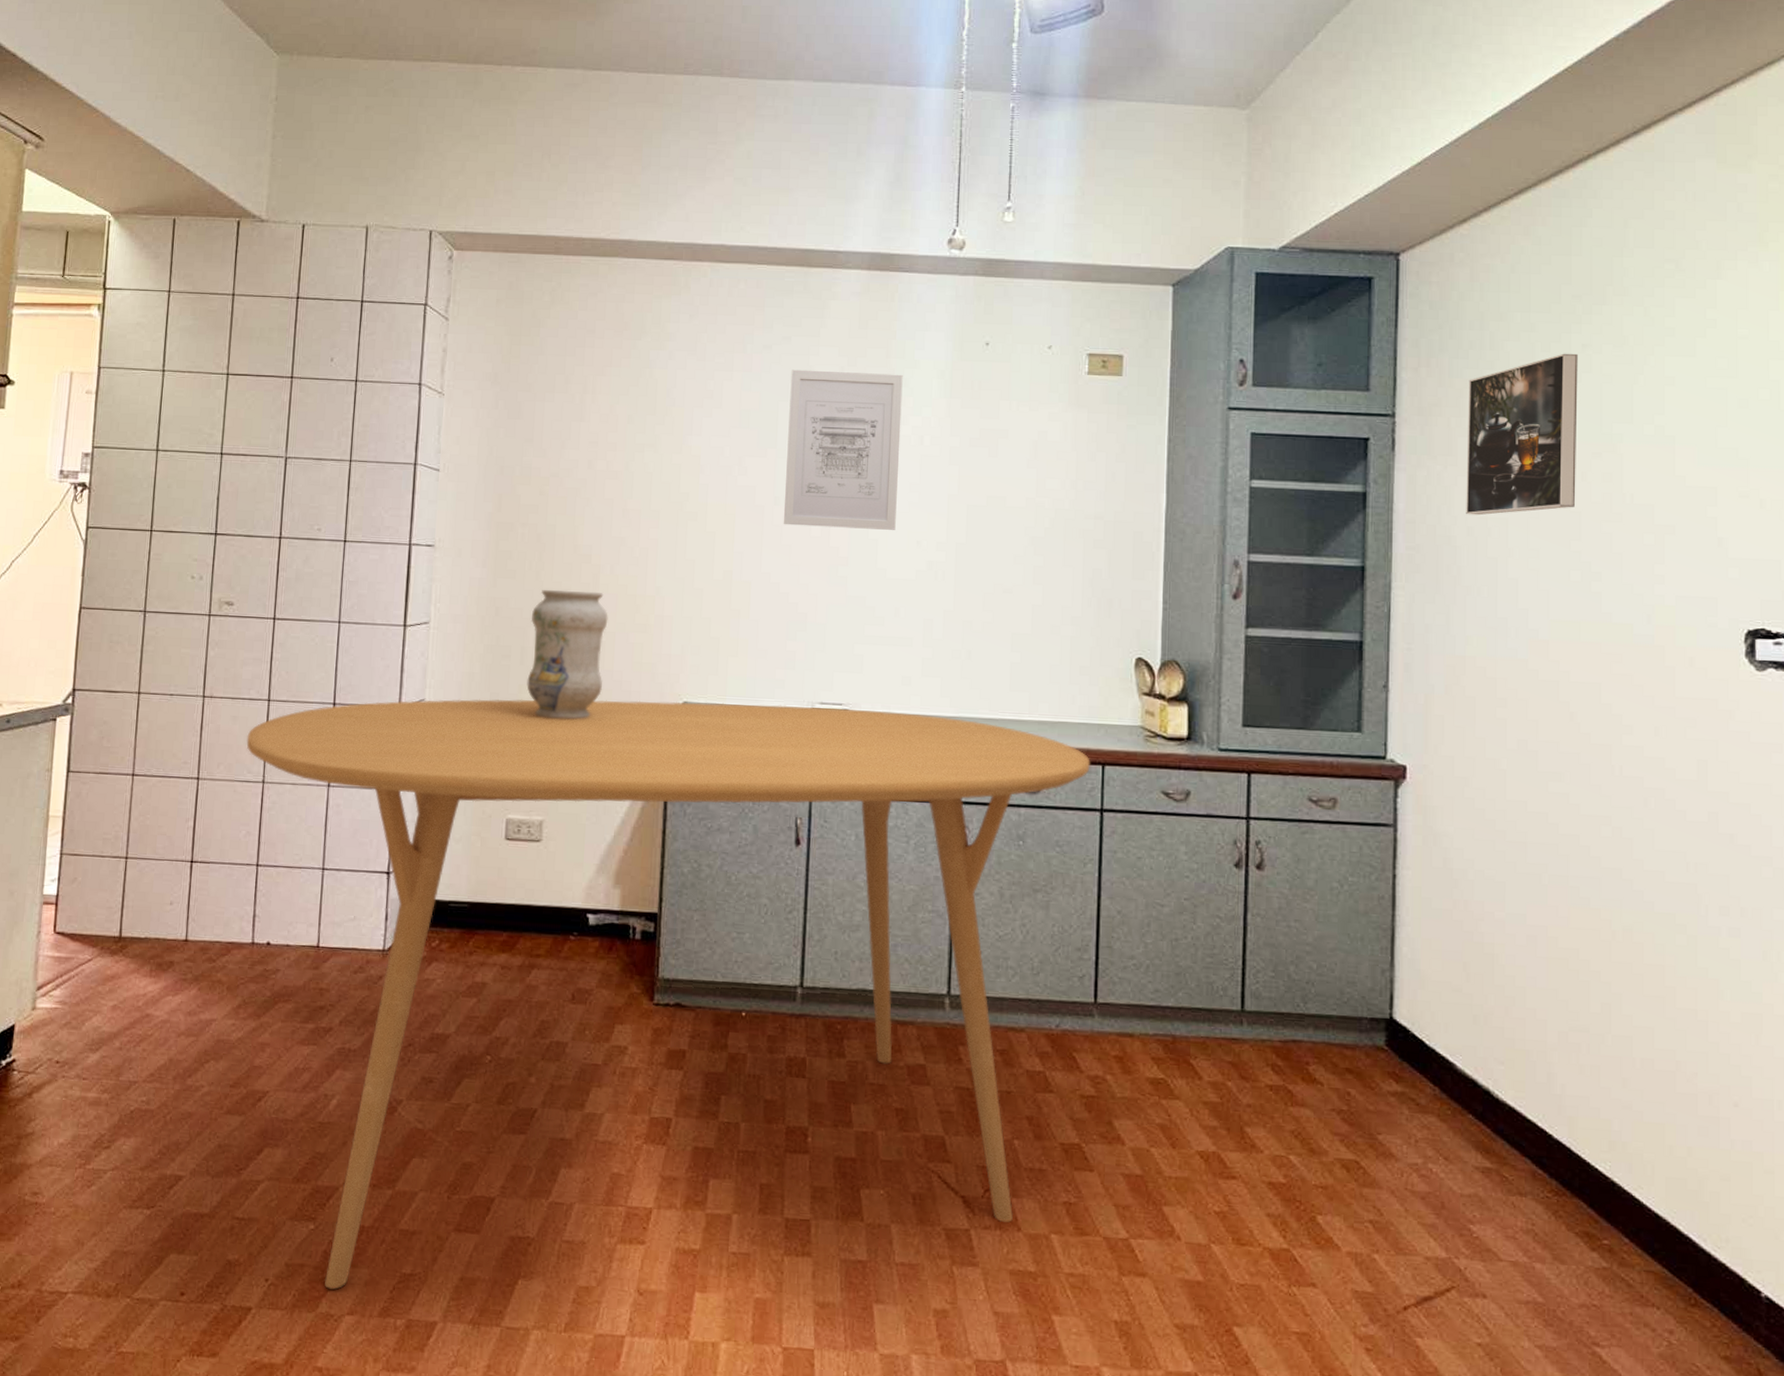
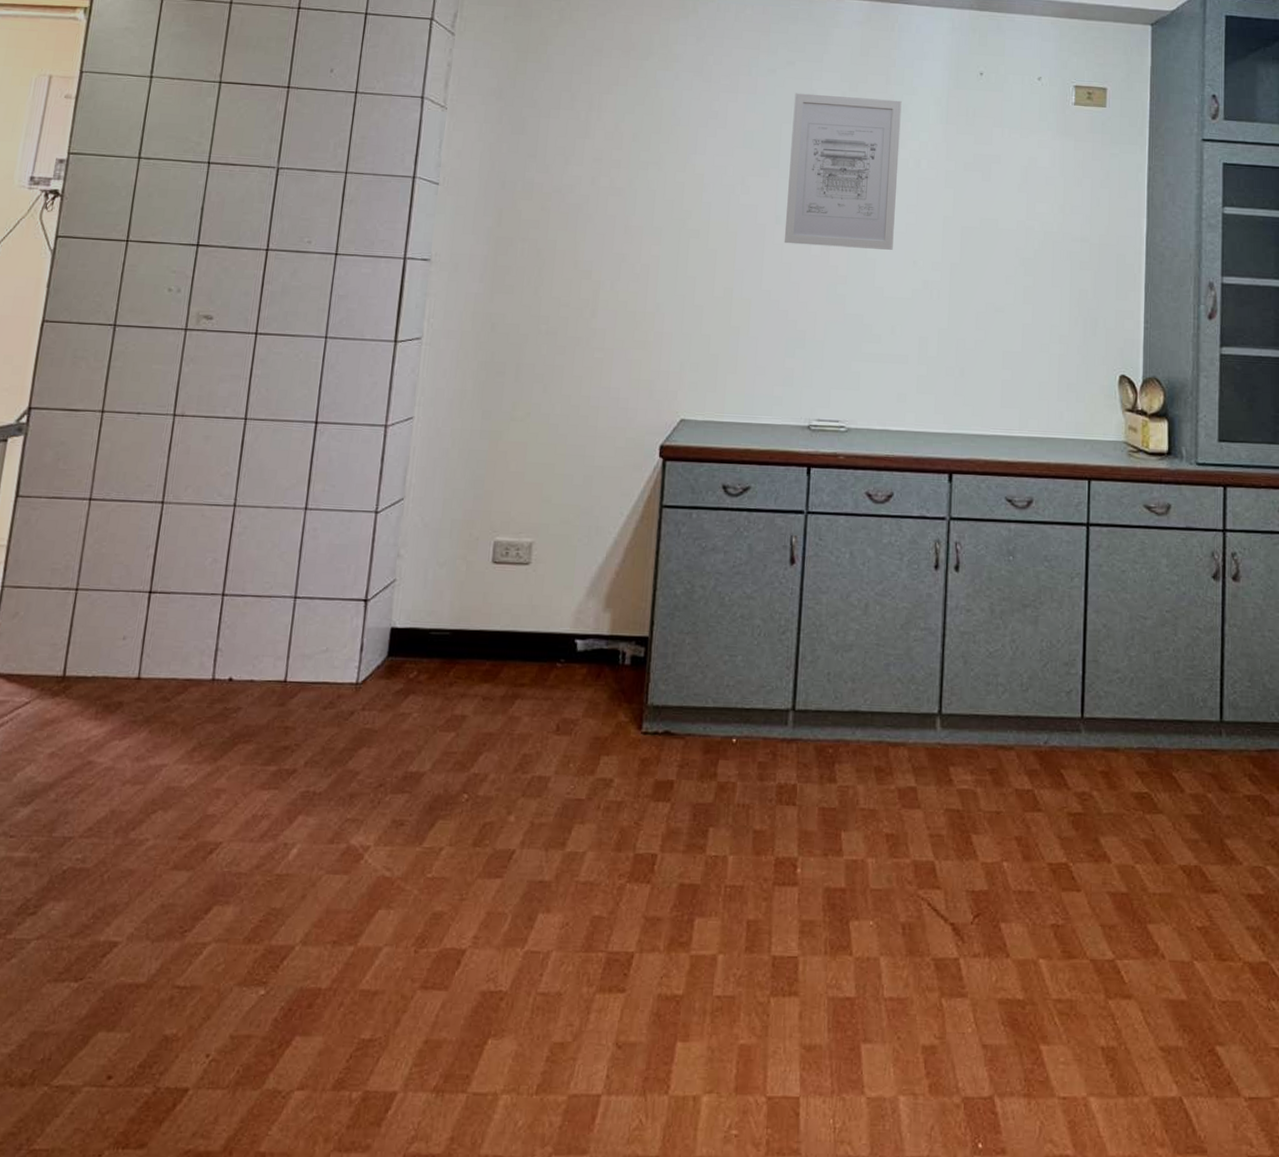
dining table: present [246,699,1090,1290] -> none [218,416,1077,1062]
vase: present [527,589,608,720] -> none [521,305,607,438]

